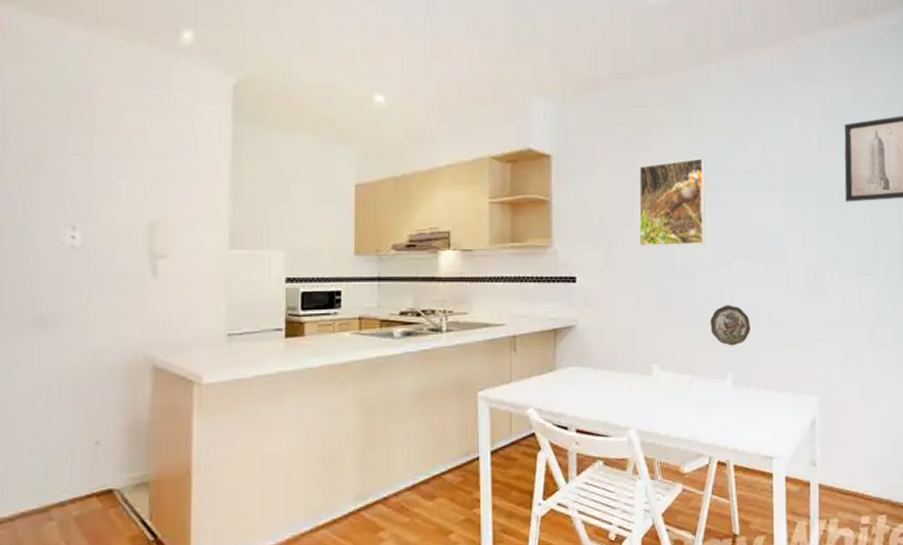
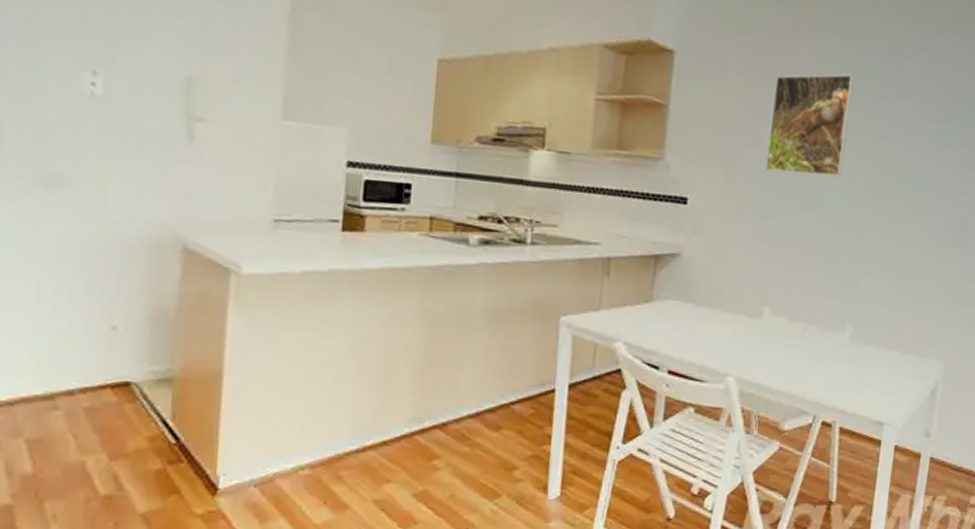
decorative plate: present [710,305,750,346] -> none [834,249,880,296]

